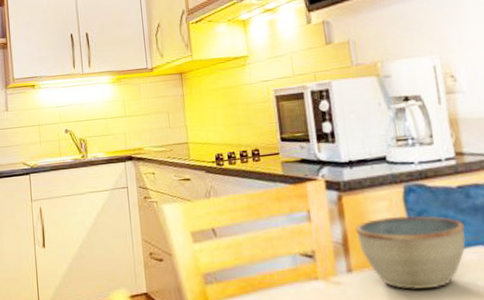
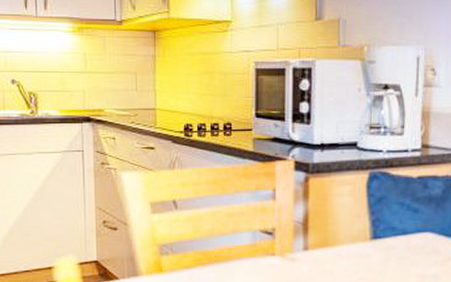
bowl: present [355,215,466,289] -> none [318,200,417,268]

